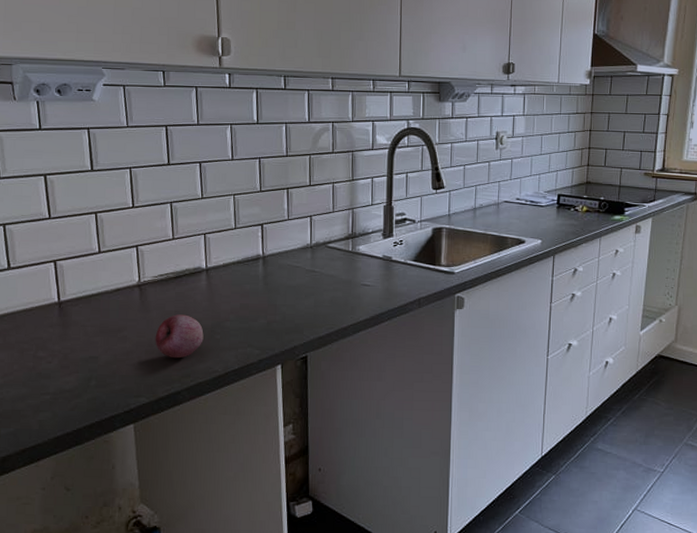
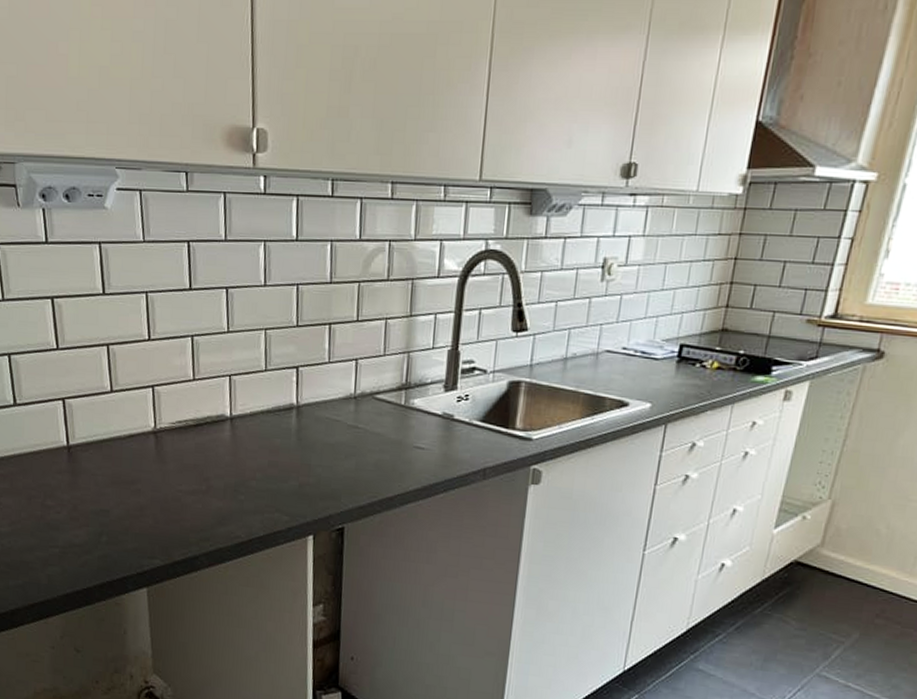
fruit: present [155,314,204,359] -> none [171,468,226,519]

